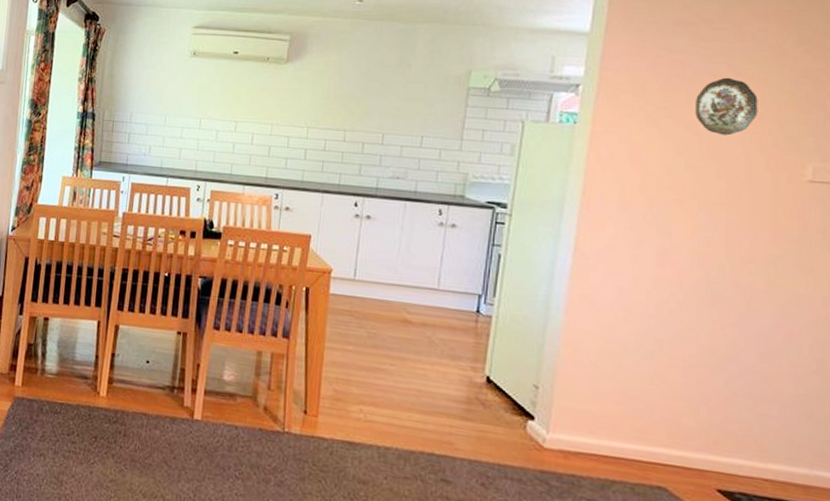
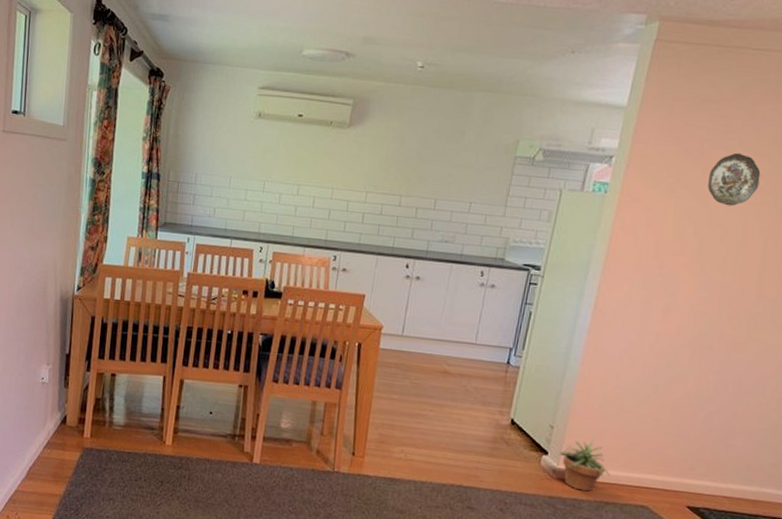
potted plant: none [546,401,614,467] -> present [558,438,611,492]

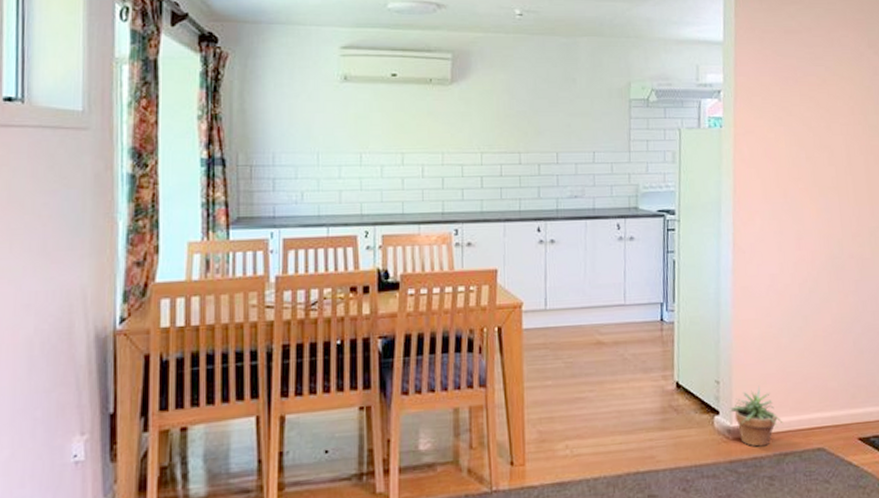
decorative plate: present [707,152,761,206] -> none [807,77,850,128]

